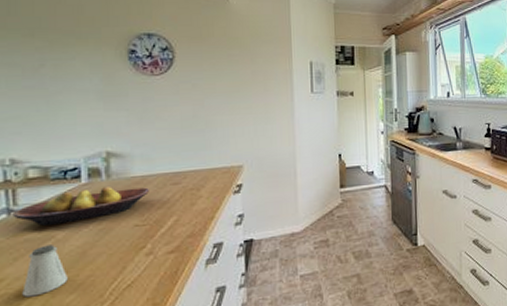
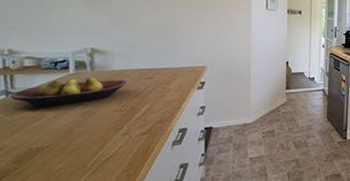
saltshaker: present [22,244,68,297] -> none [18,122,56,164]

